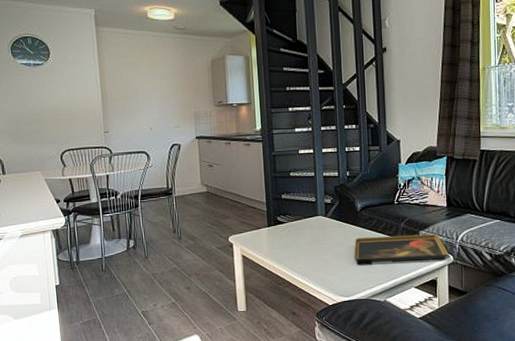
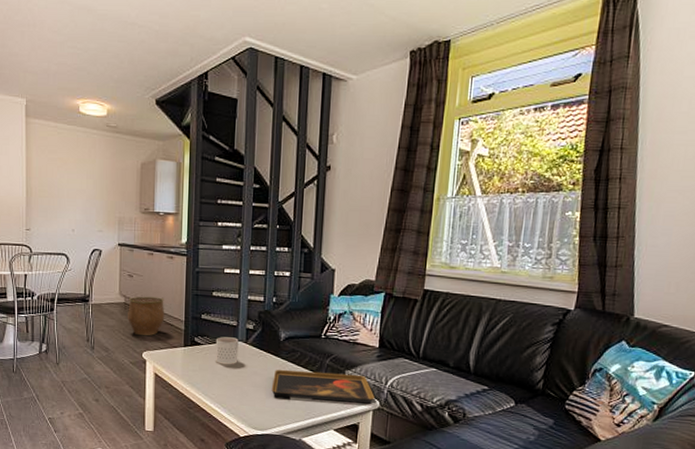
basket: none [211,183,247,222] -> present [128,296,165,336]
mug: none [297,213,320,240] -> present [215,337,239,365]

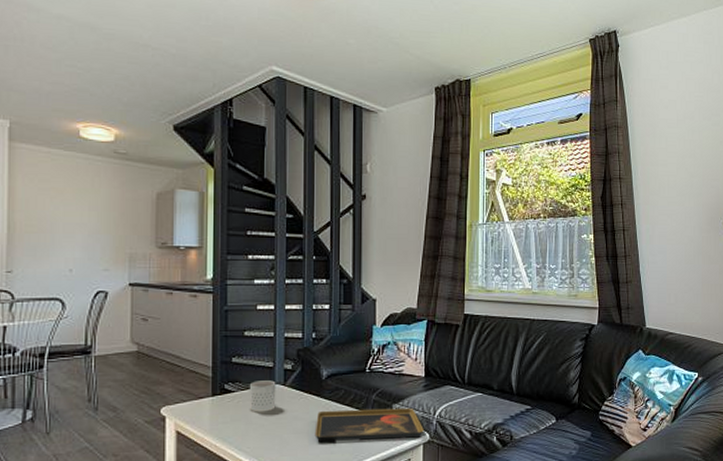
basket: present [128,296,165,336] -> none [142,342,188,389]

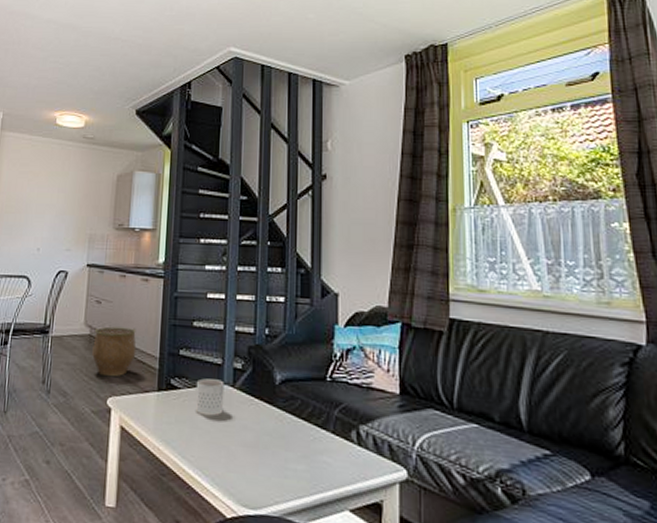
basket: none [142,342,188,389] -> present [92,326,136,377]
decorative tray: present [314,407,424,442] -> none [266,422,400,473]

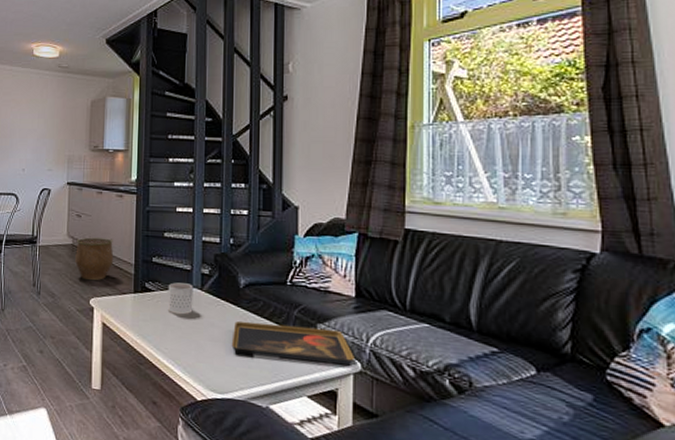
decorative tray: none [266,422,400,473] -> present [231,320,354,366]

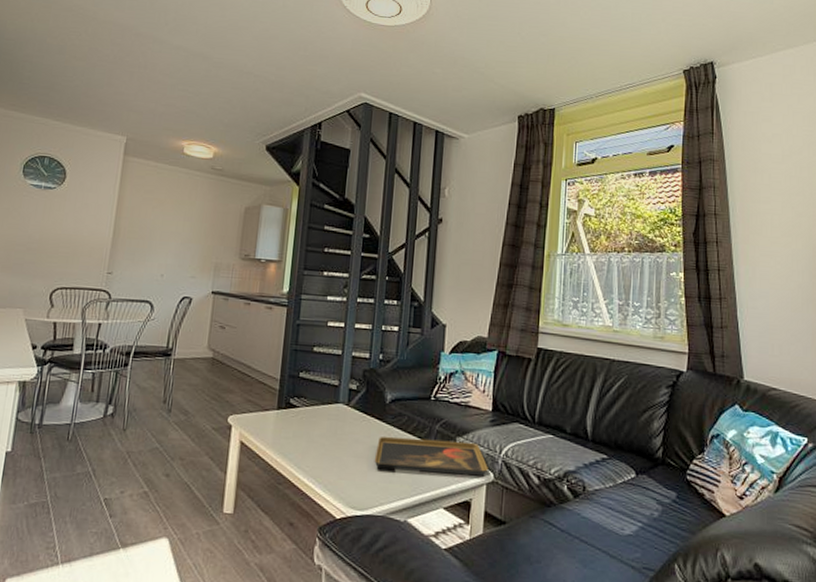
basket: present [75,237,114,281] -> none [214,350,259,397]
mug: present [167,282,193,315] -> none [311,398,340,431]

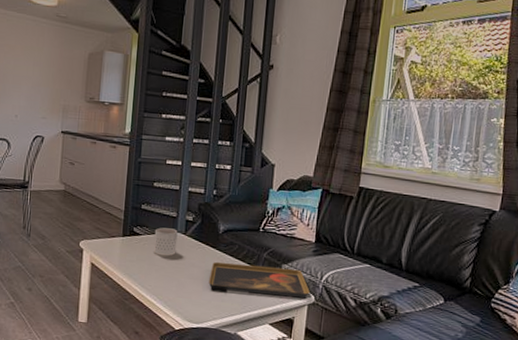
mug: none [311,398,340,431] -> present [153,227,178,256]

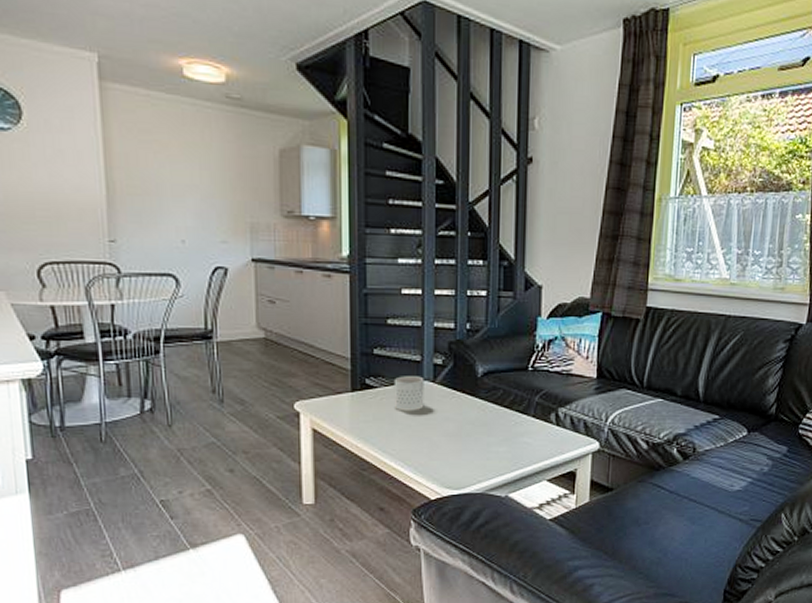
decorative tray: present [208,261,310,299] -> none [468,412,594,446]

